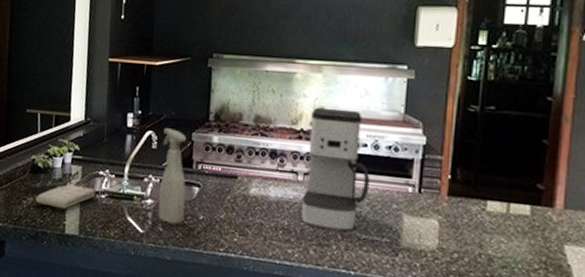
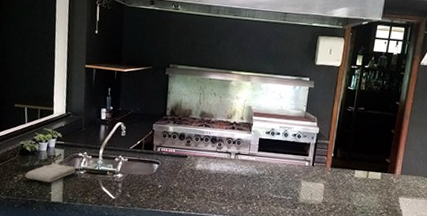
spray bottle: present [158,128,187,225] -> none [126,120,149,192]
coffee maker: present [301,107,370,232] -> none [232,106,281,194]

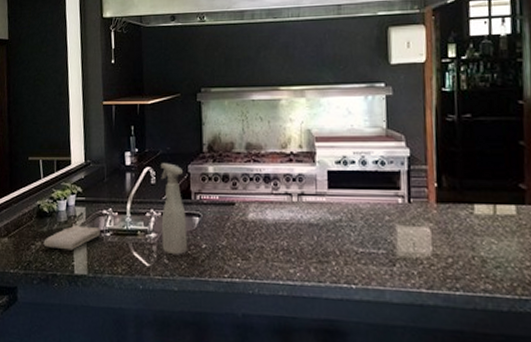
spray bottle: none [126,120,149,192] -> present [161,163,188,255]

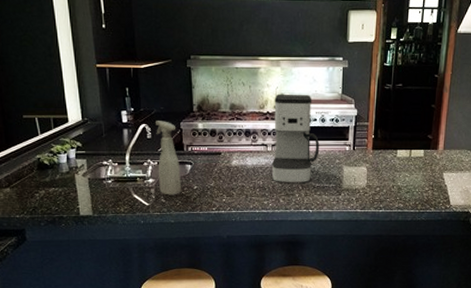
washcloth: present [43,225,100,251] -> none [47,175,102,196]
coffee maker: none [298,129,362,247] -> present [271,93,320,184]

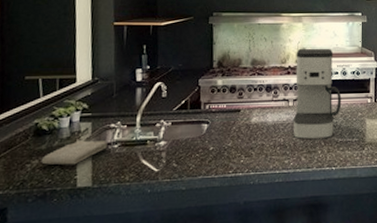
washcloth: none [47,175,102,196] -> present [41,140,107,165]
spray bottle: present [156,121,182,196] -> none [171,78,197,159]

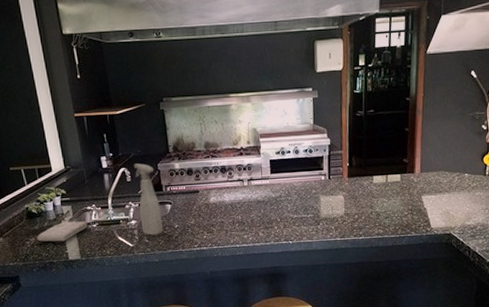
spray bottle: none [171,78,197,159] -> present [134,163,164,236]
coffee maker: present [293,48,342,140] -> none [247,127,295,217]

